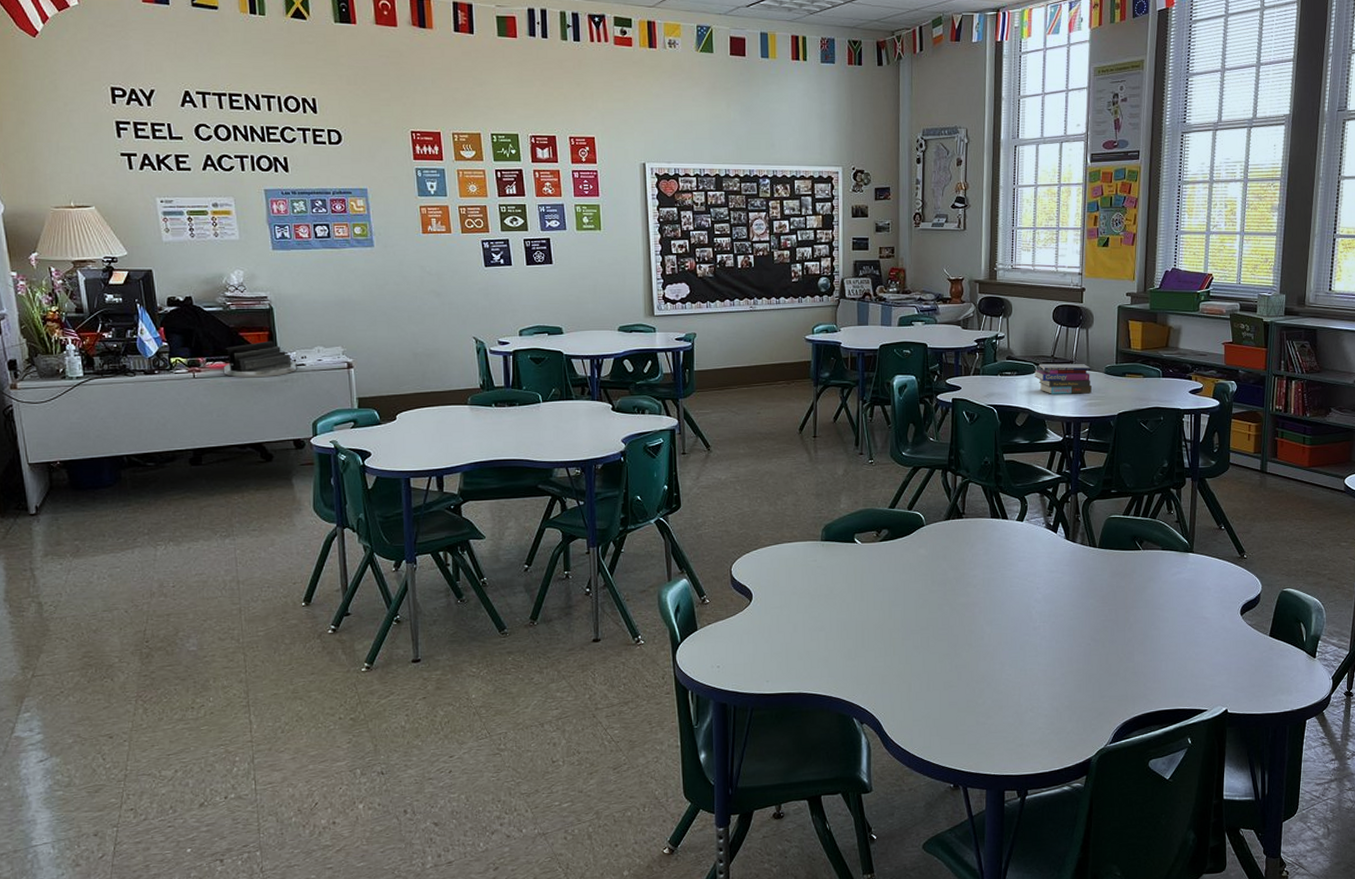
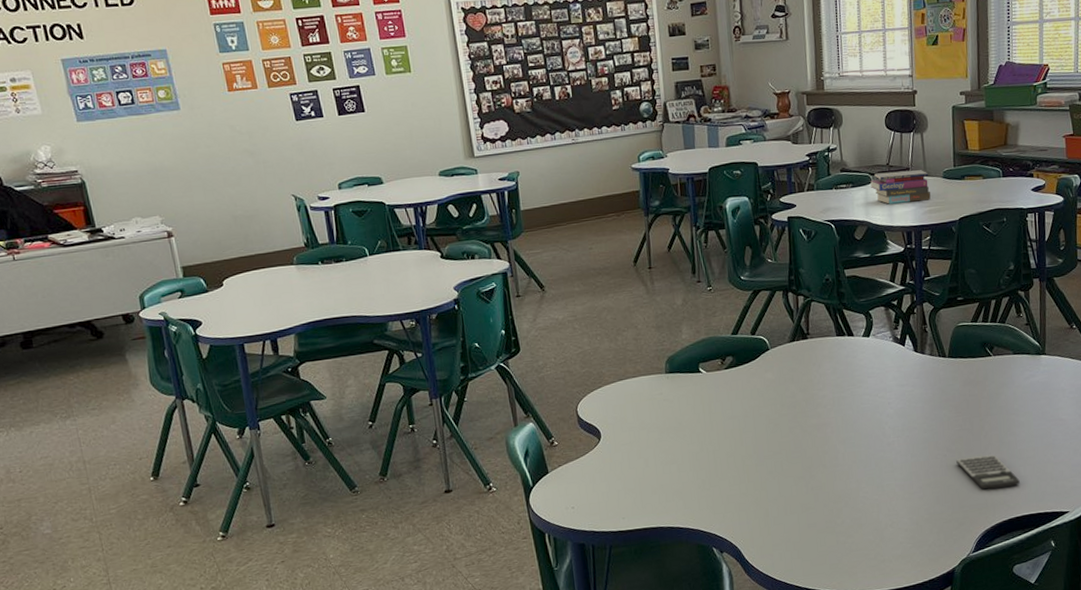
desk organizer: present [223,340,297,378] -> none [41,215,117,257]
calculator: none [1099,647,1161,681] -> present [956,454,1020,490]

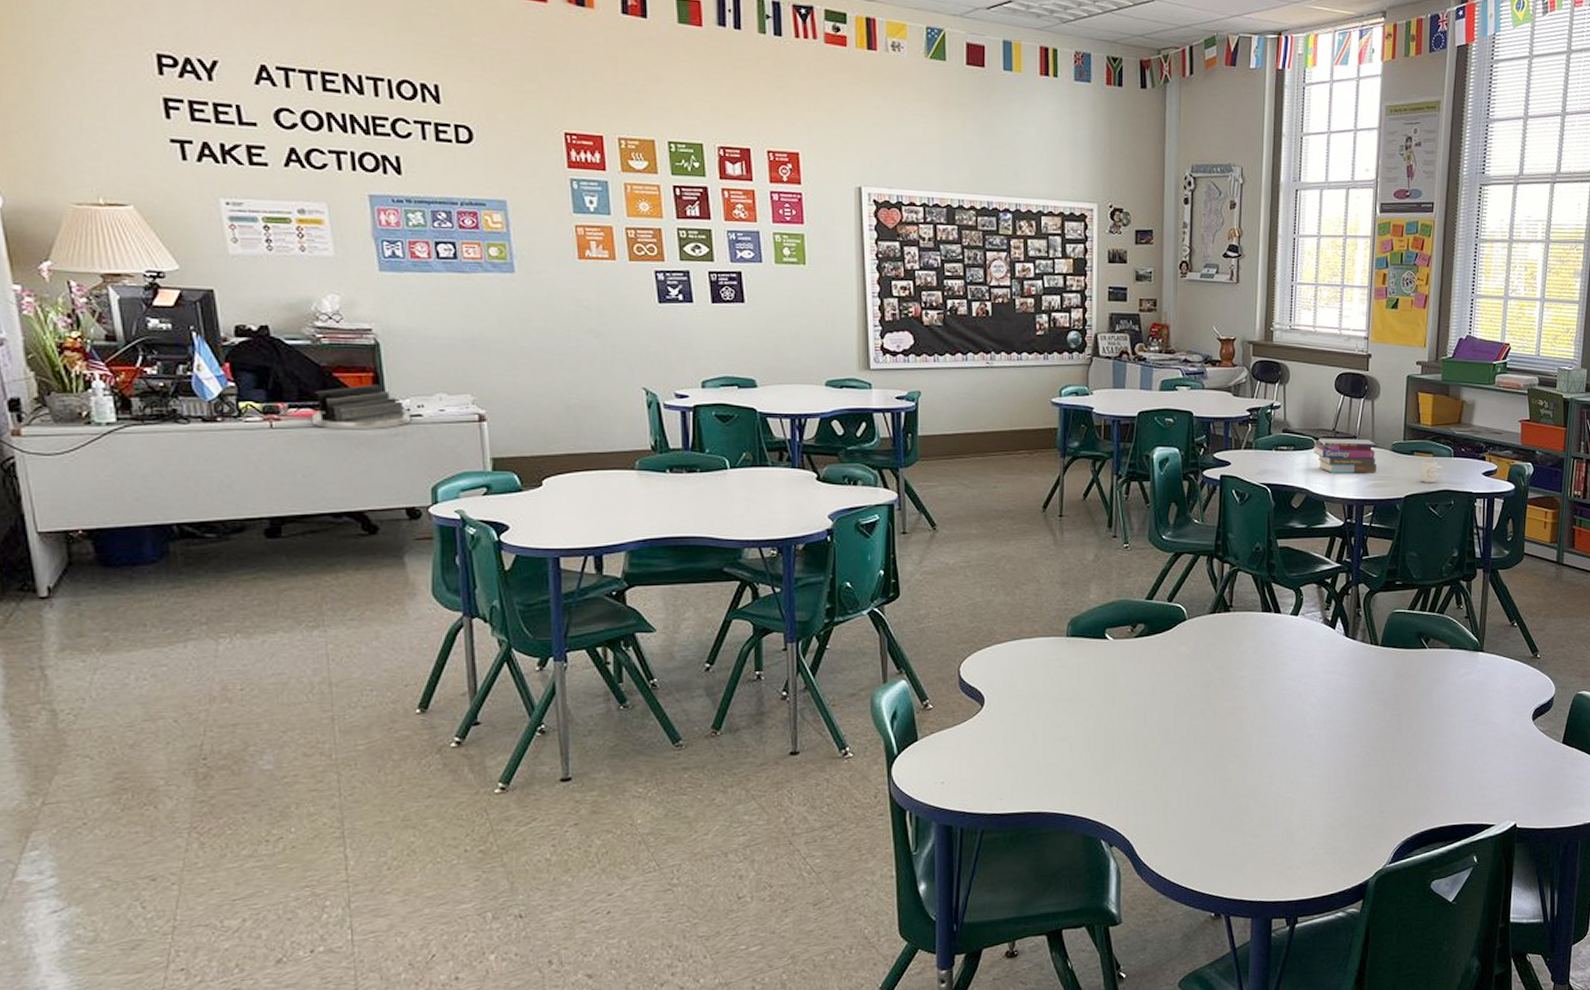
desk organizer: none [41,215,117,257] -> present [311,383,412,430]
calculator: present [956,454,1020,490] -> none [1380,756,1446,794]
mug: none [972,182,994,204] -> present [1421,460,1443,482]

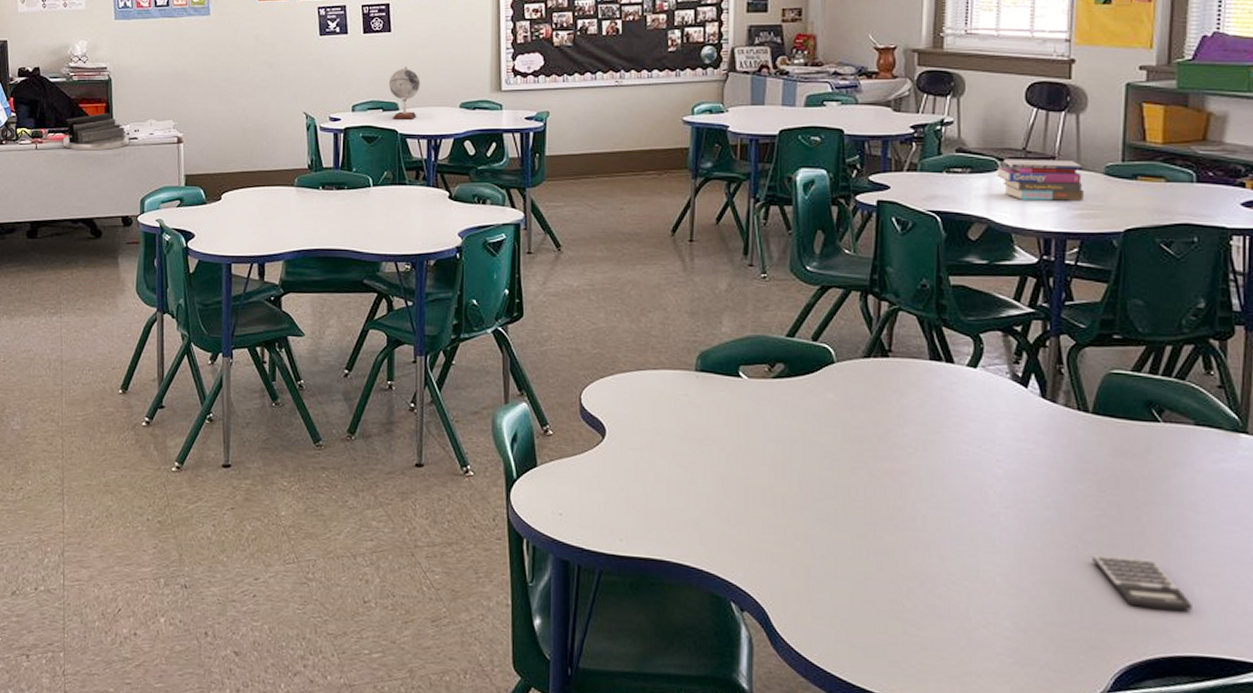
globe: none [745,340,781,397] -> present [389,66,421,119]
calculator: none [1380,756,1446,794] -> present [1092,555,1192,611]
mug: present [1421,460,1443,482] -> none [1148,185,1181,214]

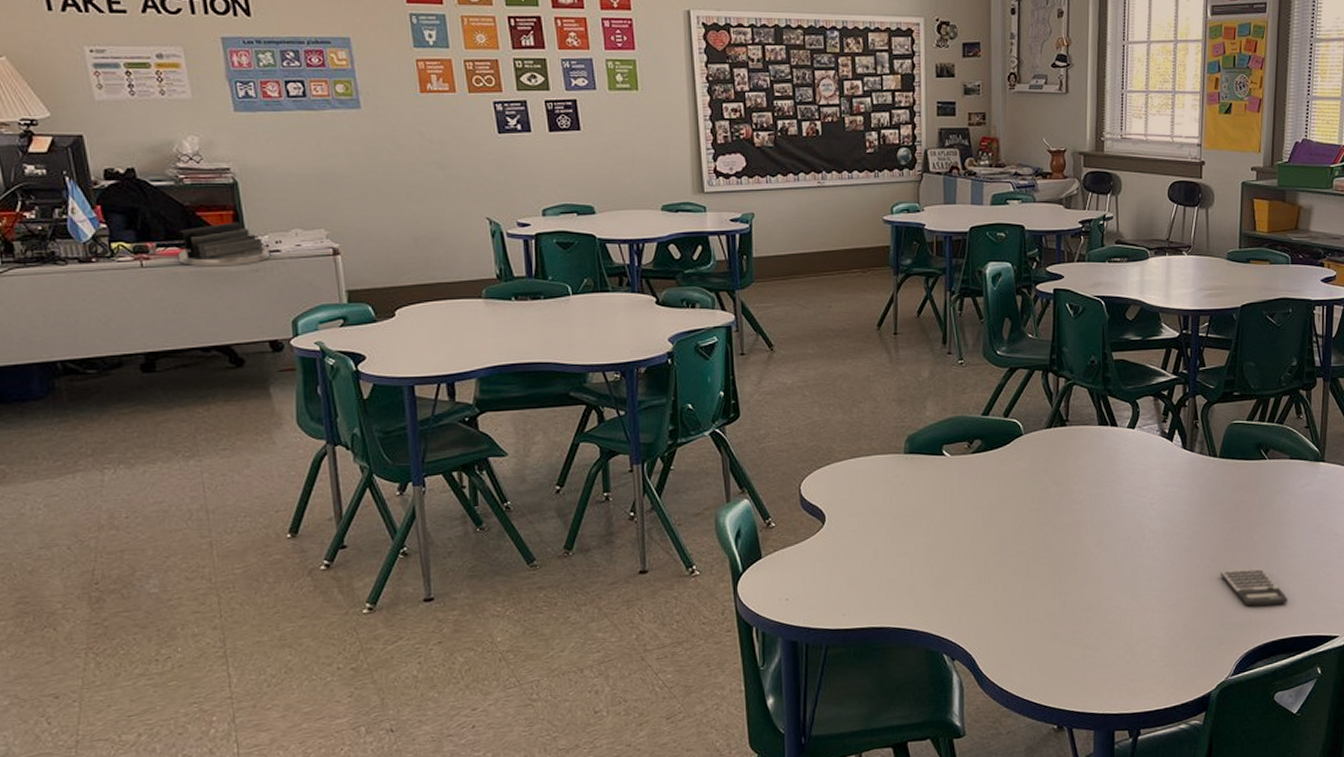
globe: present [389,66,421,119] -> none [582,167,617,224]
books: present [997,158,1083,201] -> none [1147,248,1212,284]

